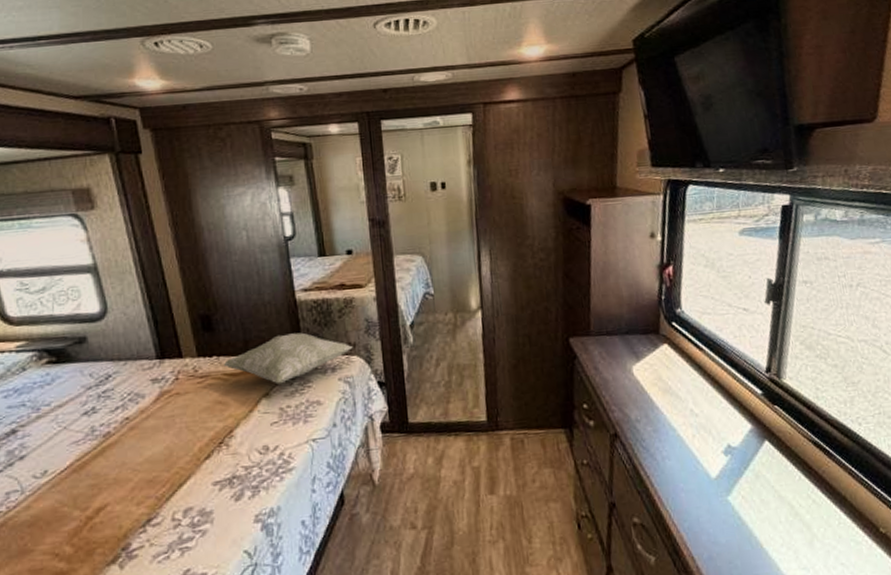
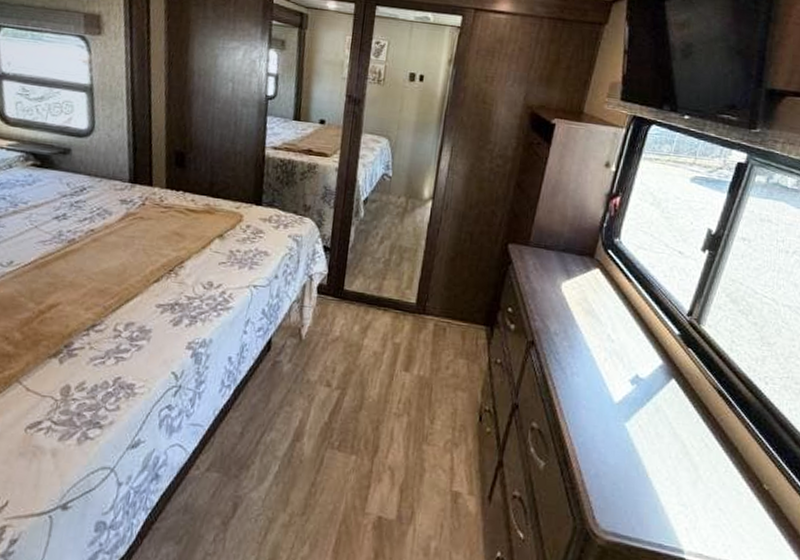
decorative pillow: present [223,332,353,384] -> none [187,184,308,229]

